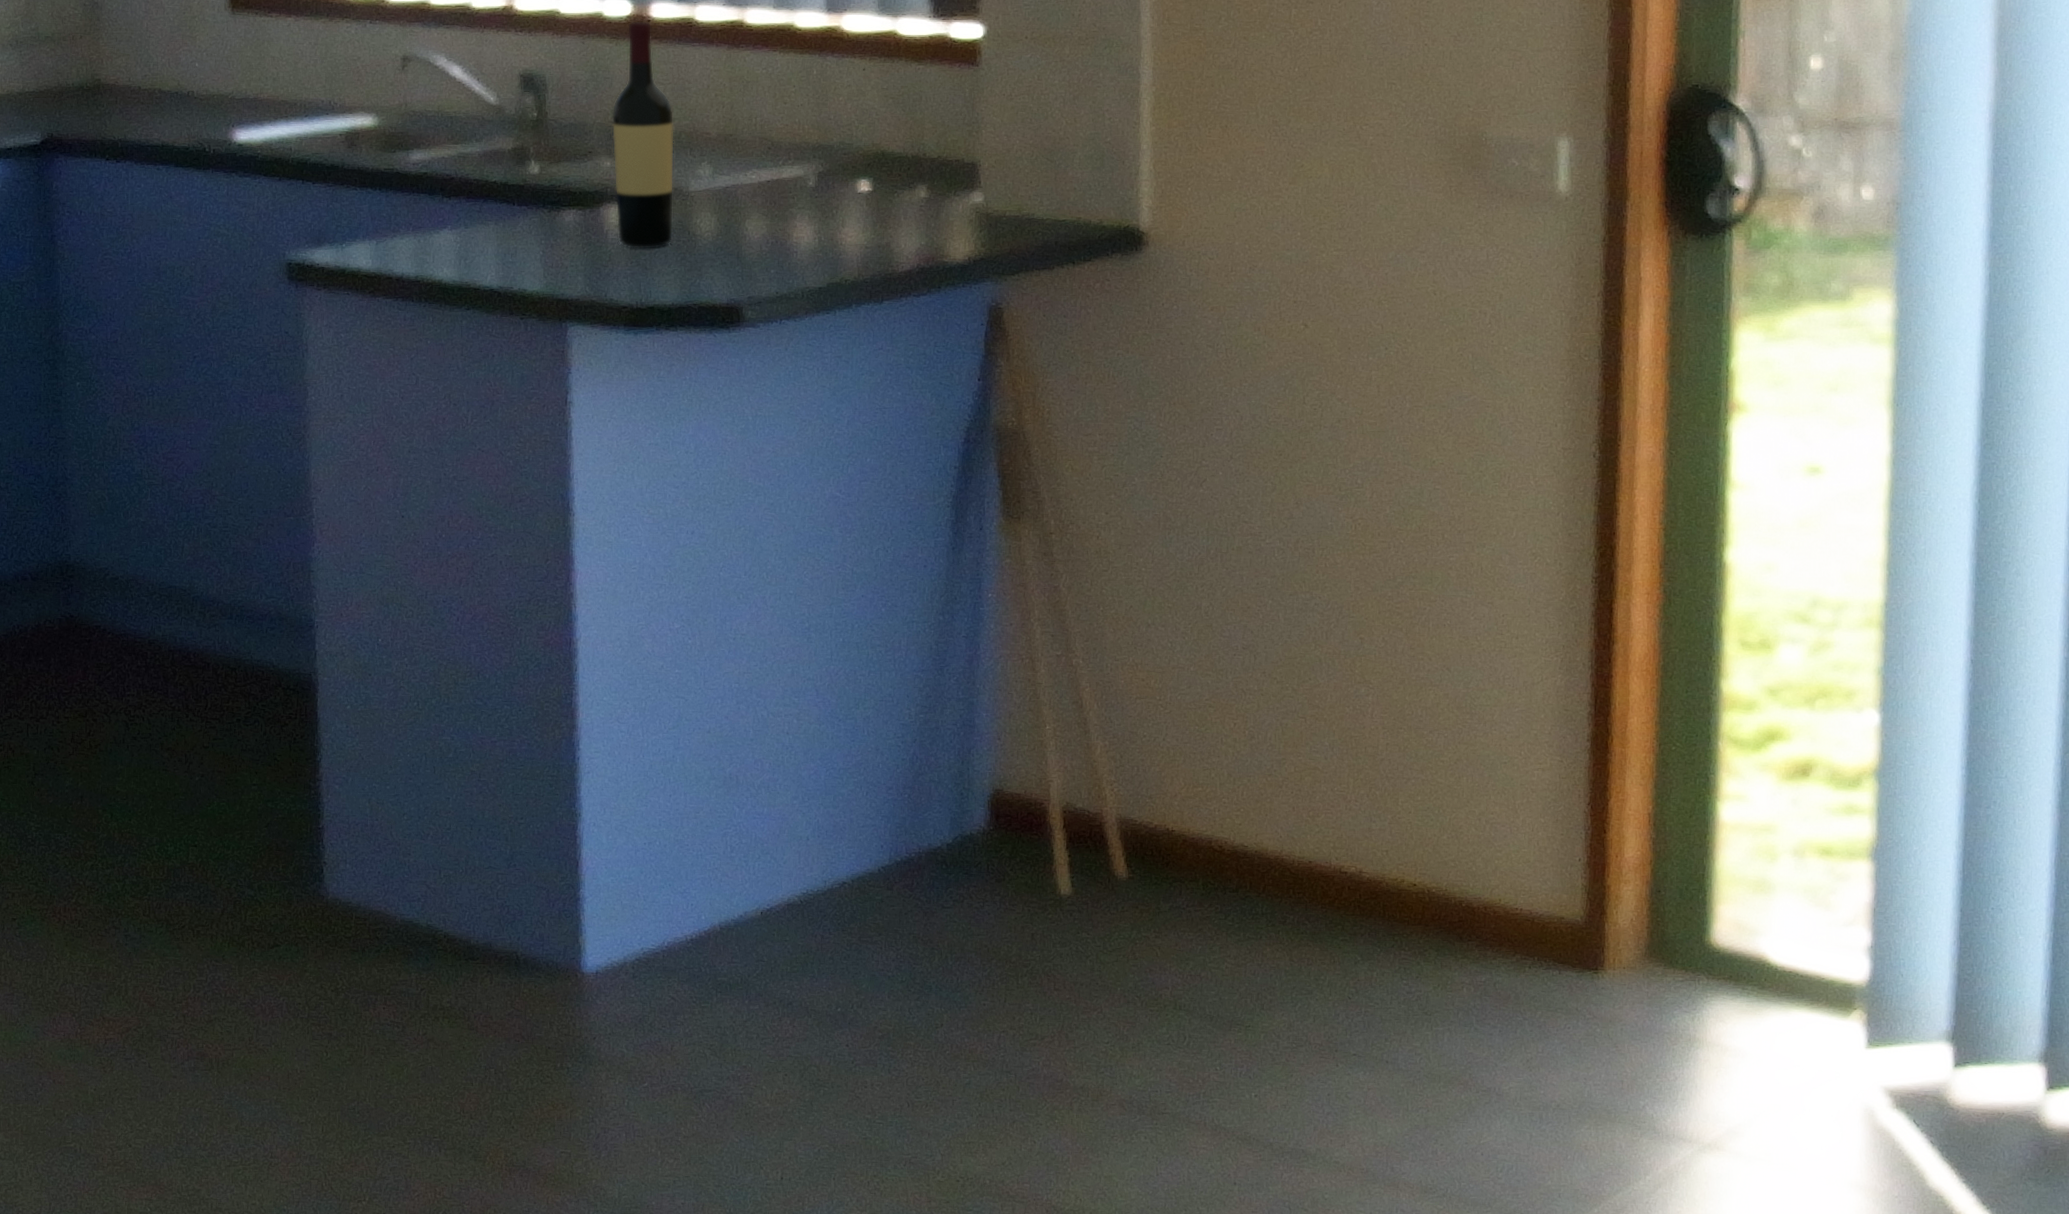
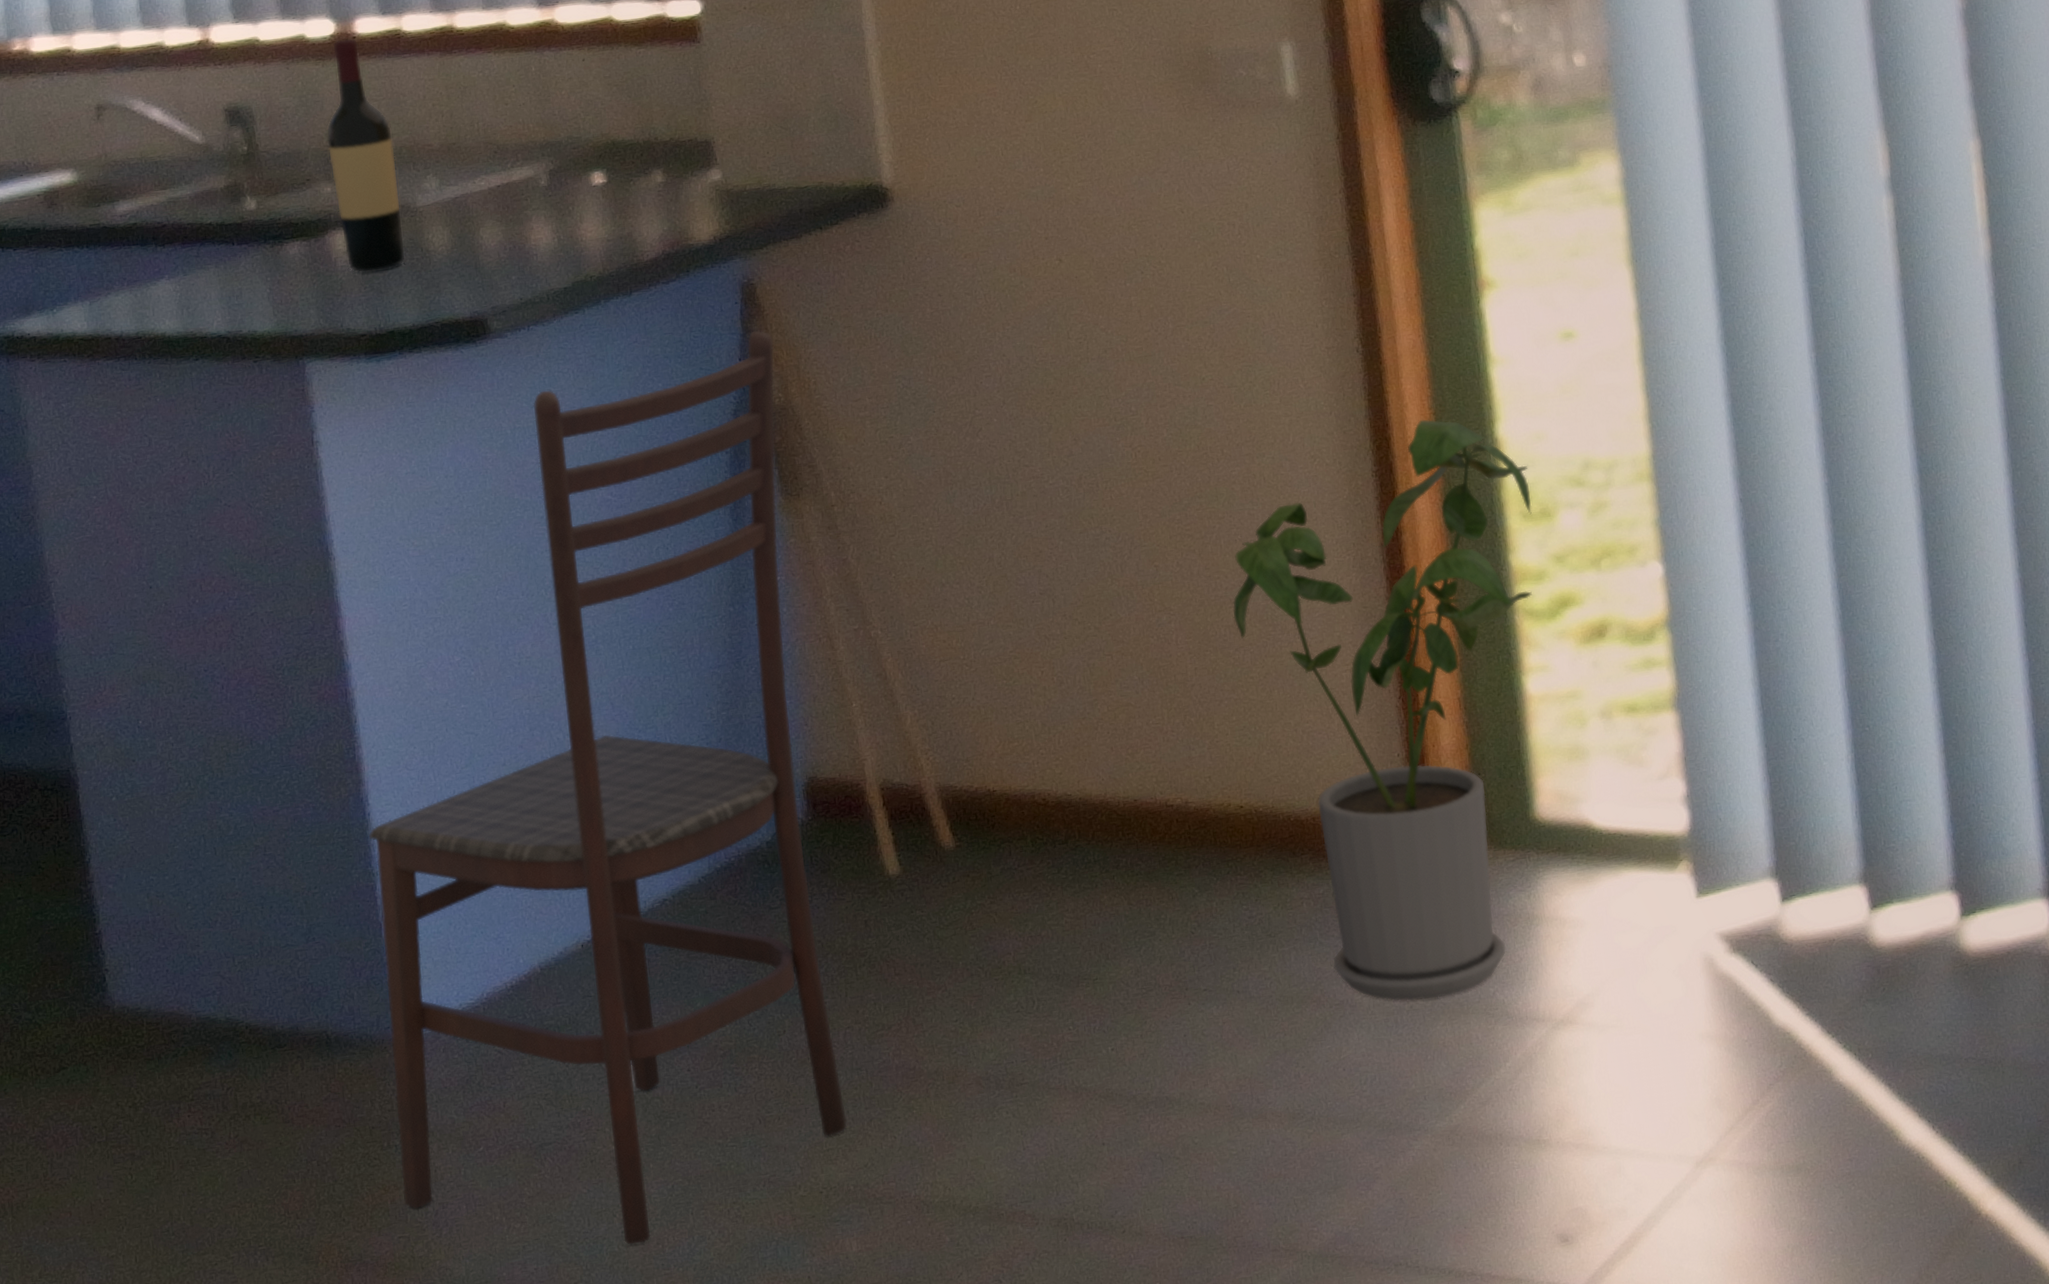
dining chair: none [570,354,1014,1198] -> present [369,330,847,1244]
house plant: none [1432,533,1754,1102] -> present [1232,419,1532,1001]

